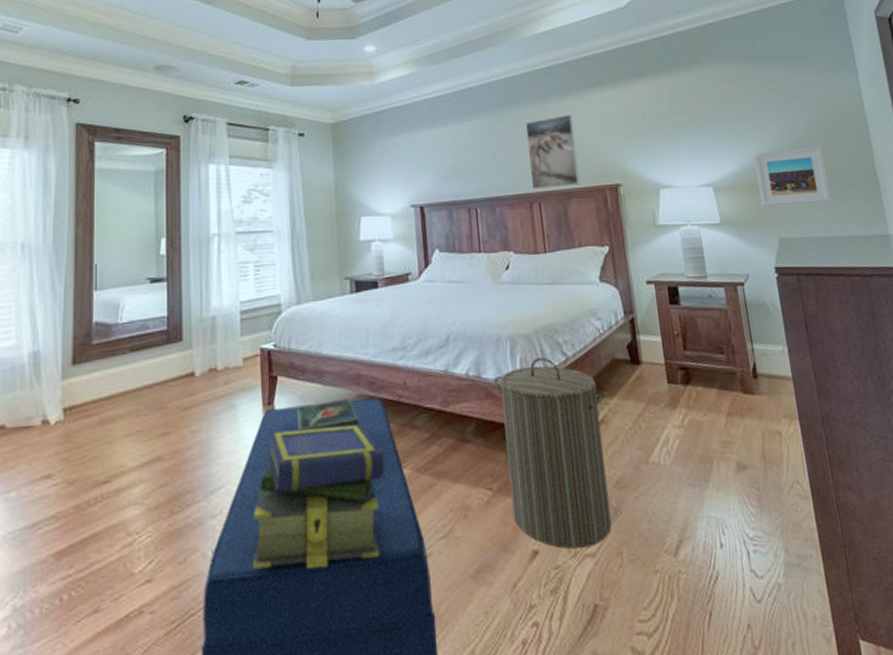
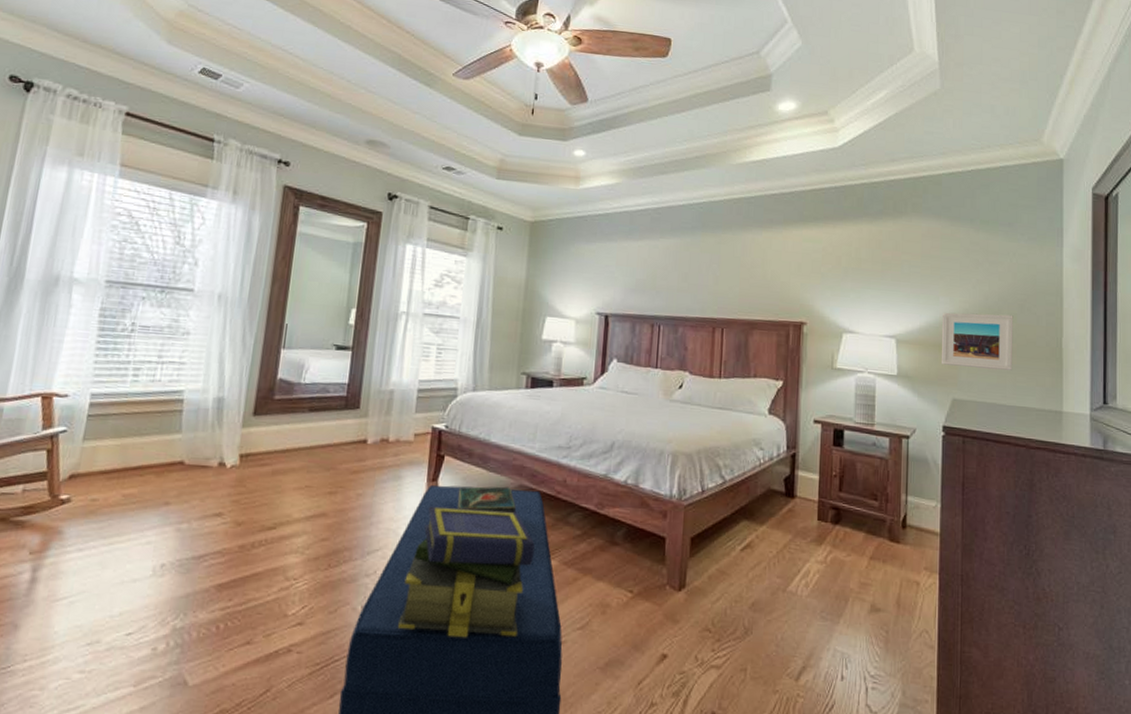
laundry hamper: present [493,356,612,549] -> none [648,476,758,659]
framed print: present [525,114,580,189] -> none [717,246,769,318]

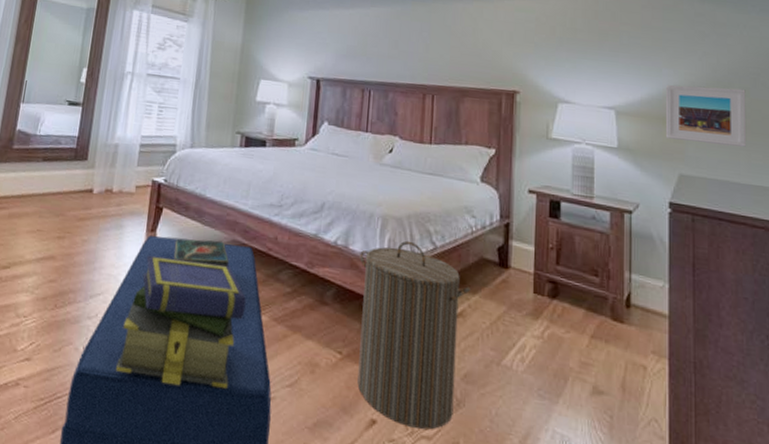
laundry hamper: none [648,476,758,659] -> present [357,240,471,430]

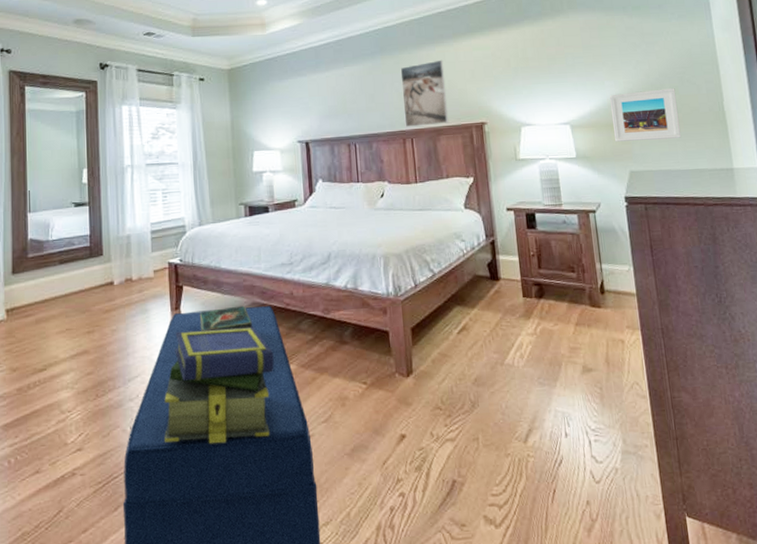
laundry hamper: present [357,240,471,430] -> none [369,272,470,434]
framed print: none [427,15,480,85] -> present [400,59,449,127]

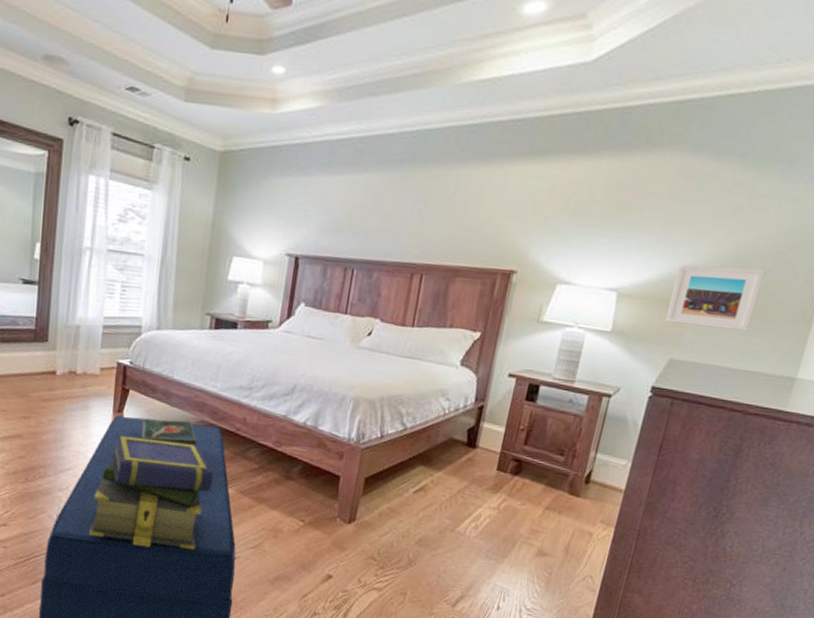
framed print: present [400,59,449,127] -> none [417,183,487,264]

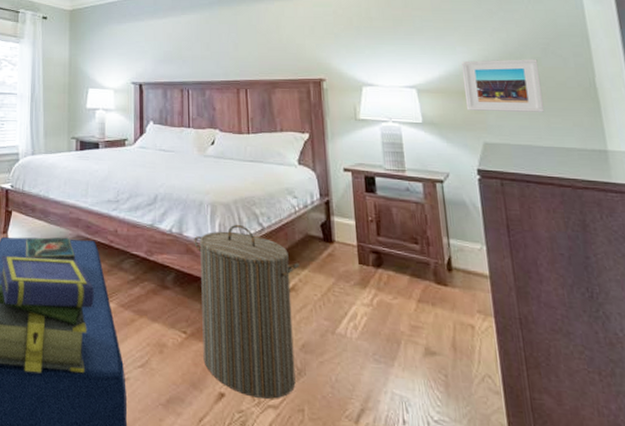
laundry hamper: none [317,422,436,583] -> present [194,224,300,399]

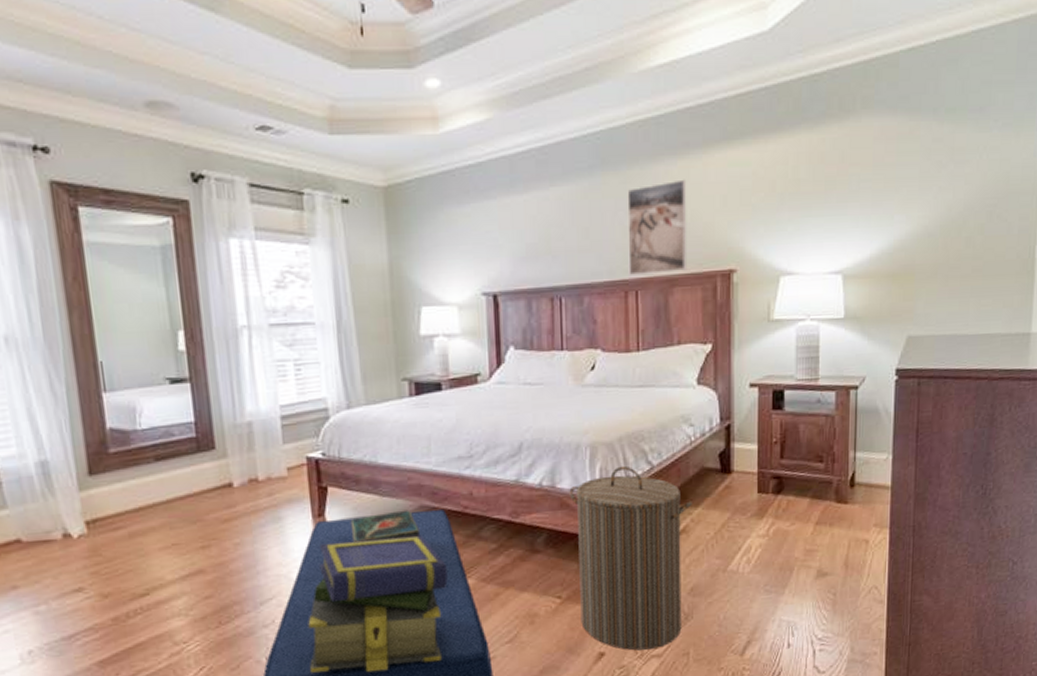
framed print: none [237,14,286,78] -> present [627,179,688,275]
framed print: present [462,59,544,112] -> none [895,226,981,298]

